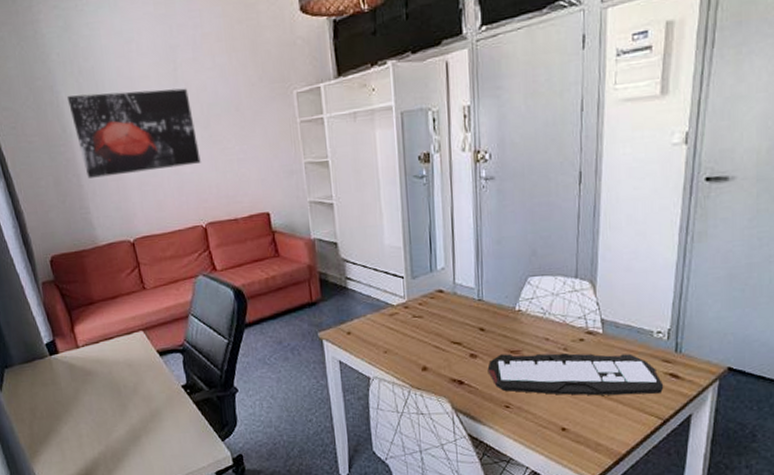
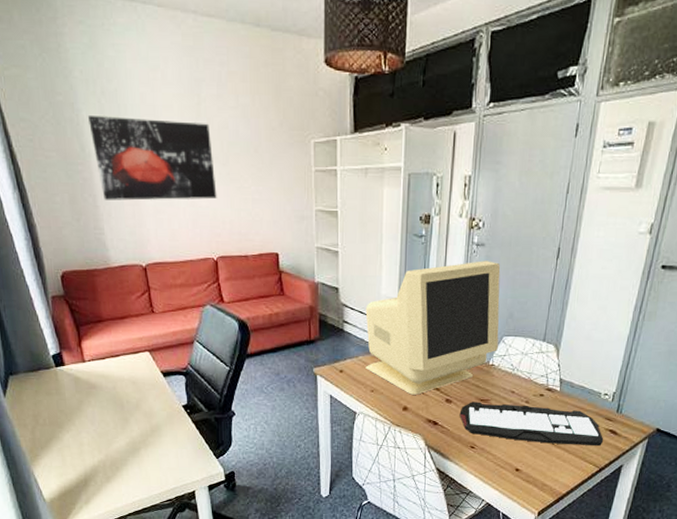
monitor: none [368,195,523,353] -> present [365,260,501,395]

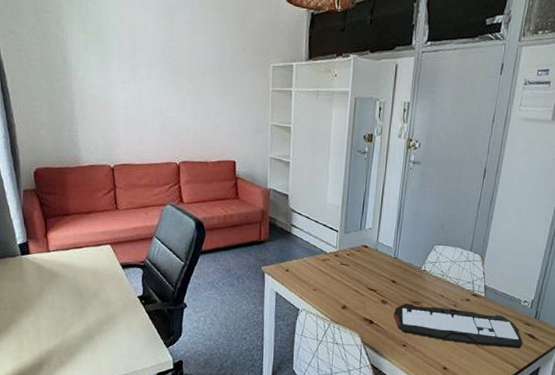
wall art: present [88,116,217,201] -> none [72,32,183,111]
monitor: present [365,260,501,395] -> none [309,176,434,295]

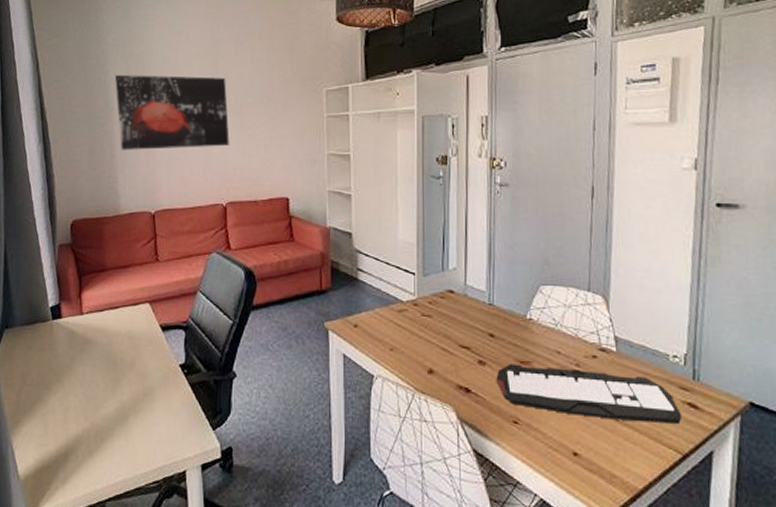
wall art: none [72,32,183,111] -> present [115,75,230,150]

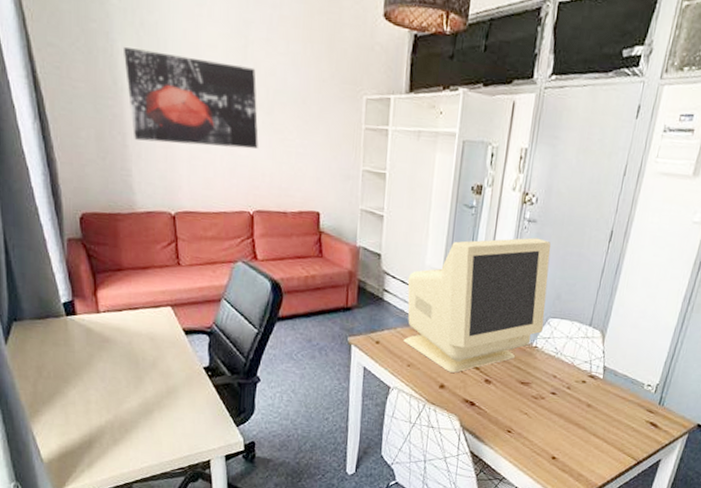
monitor: none [381,202,535,355] -> present [403,237,551,373]
keyboard: present [496,364,682,425] -> none [498,384,644,439]

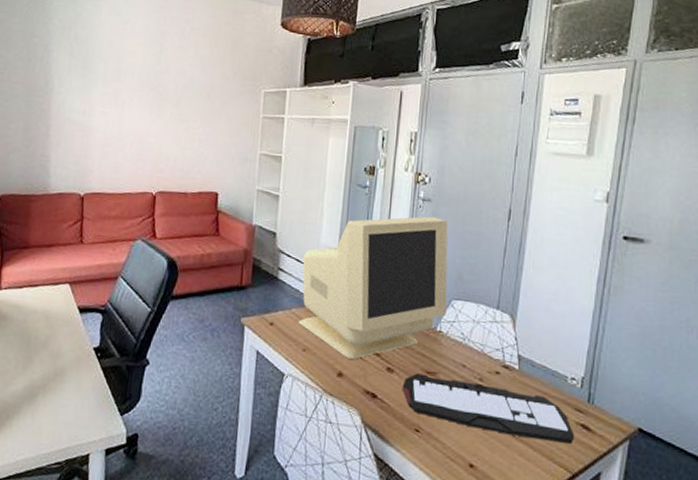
wall art: present [124,47,259,149] -> none [56,56,168,137]
keyboard: none [498,384,644,439] -> present [402,373,575,445]

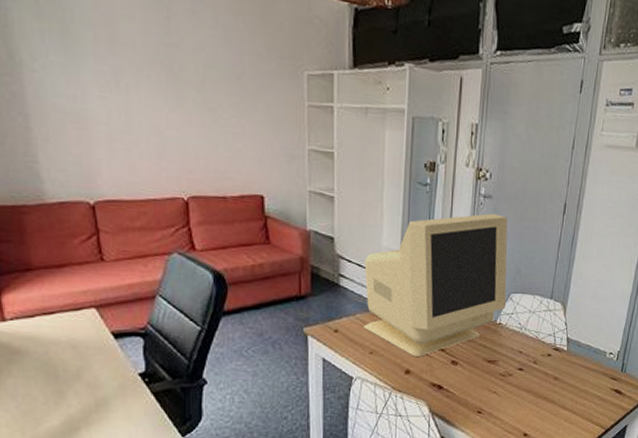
keyboard: present [402,373,575,445] -> none [465,363,610,407]

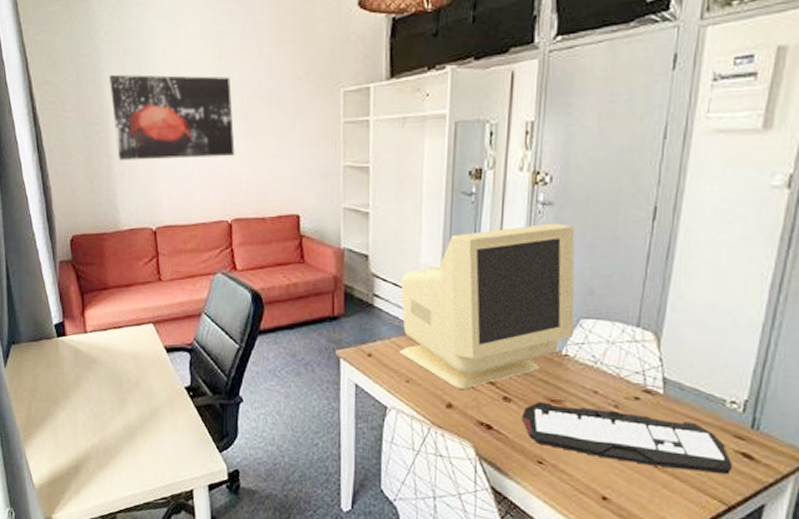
wall art: none [21,17,189,129] -> present [110,75,235,160]
keyboard: none [465,363,610,407] -> present [521,402,733,475]

